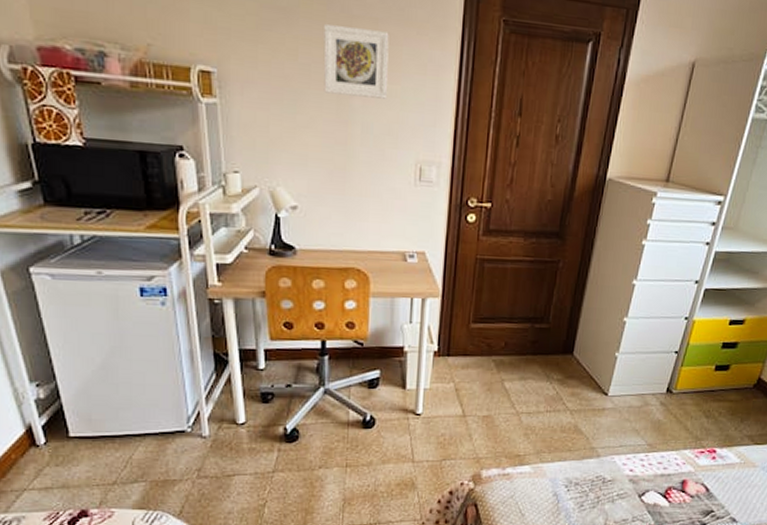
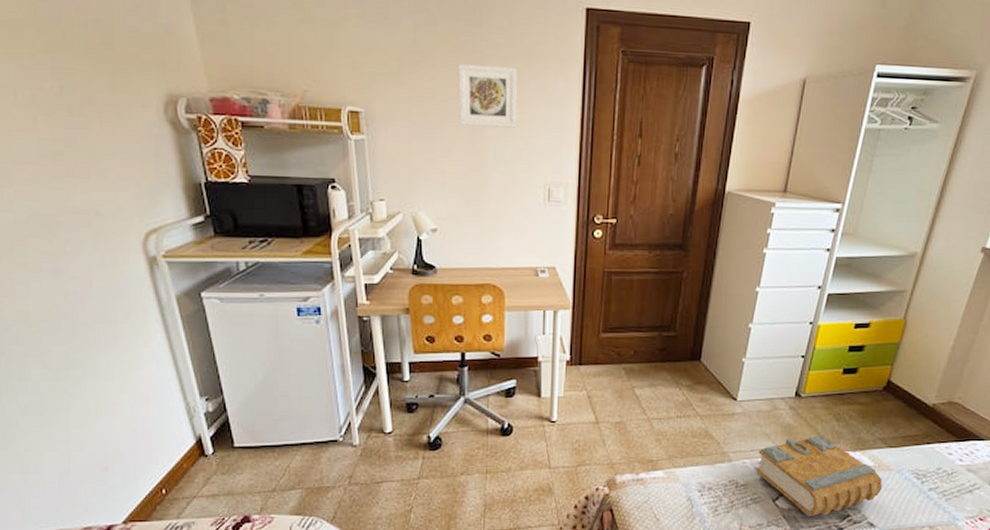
book: none [624,432,747,513] -> present [756,435,882,517]

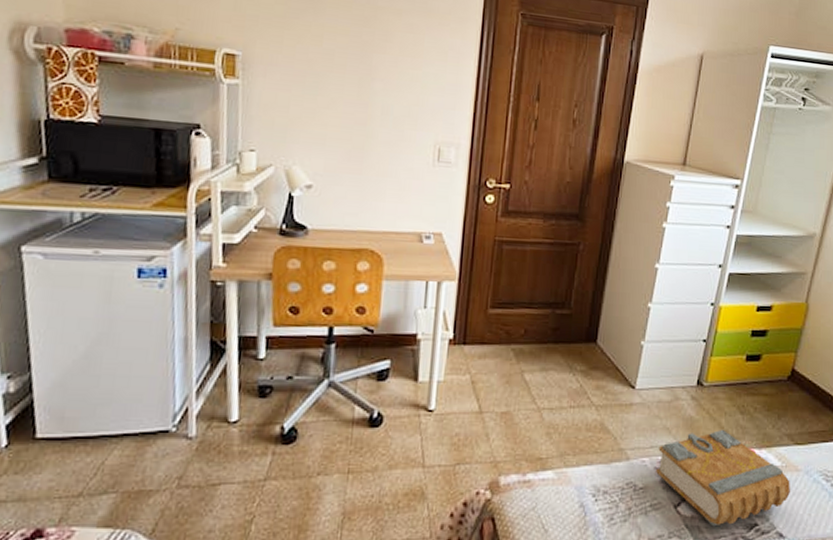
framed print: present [458,63,518,128] -> none [346,13,412,83]

